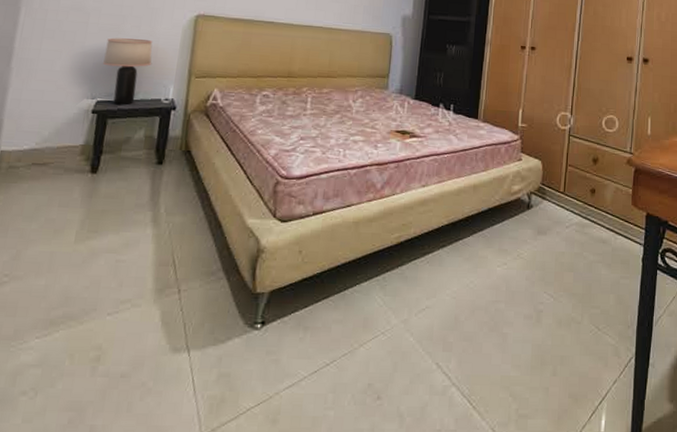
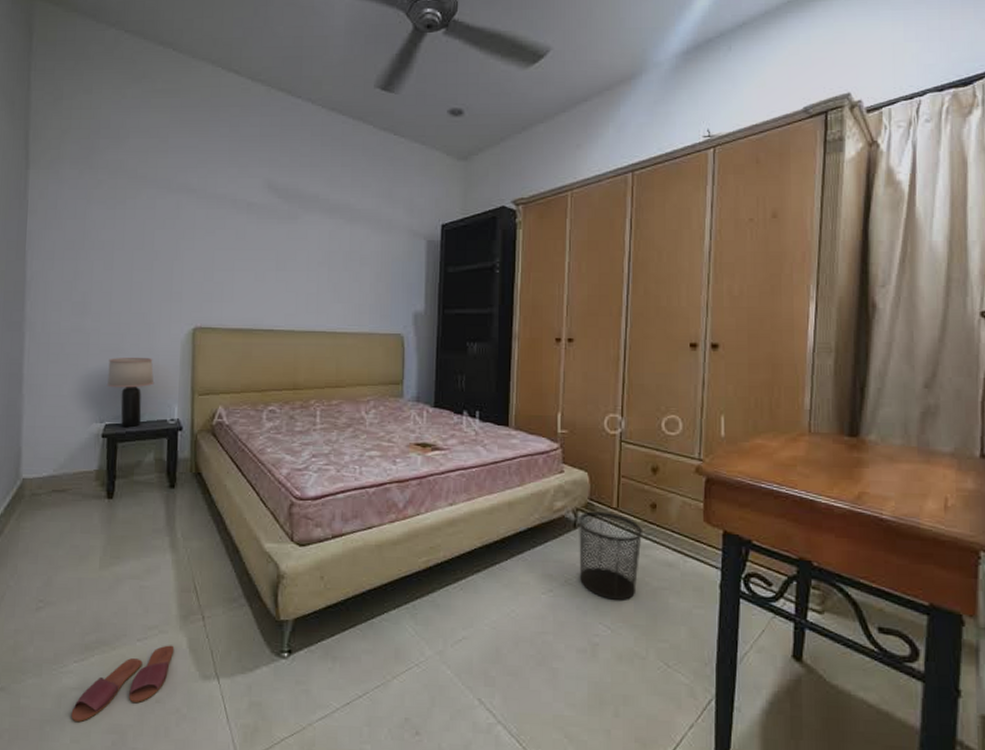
slippers: none [25,318,147,401] -> present [71,645,175,723]
waste bin: none [530,194,583,272] -> present [577,511,642,600]

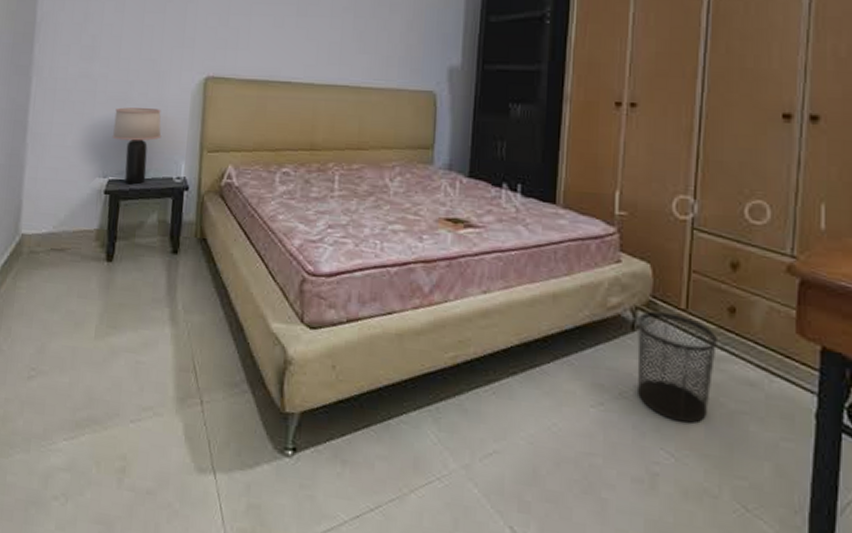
slippers: present [71,645,175,723] -> none [57,429,169,508]

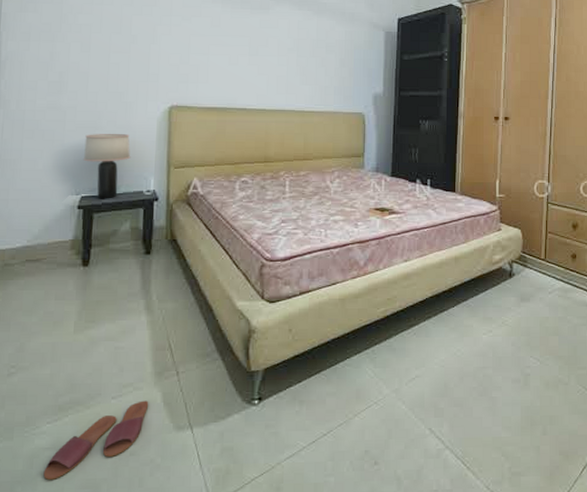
slippers: none [57,429,169,508] -> present [43,400,149,481]
waste bin: present [636,311,717,423] -> none [512,262,565,336]

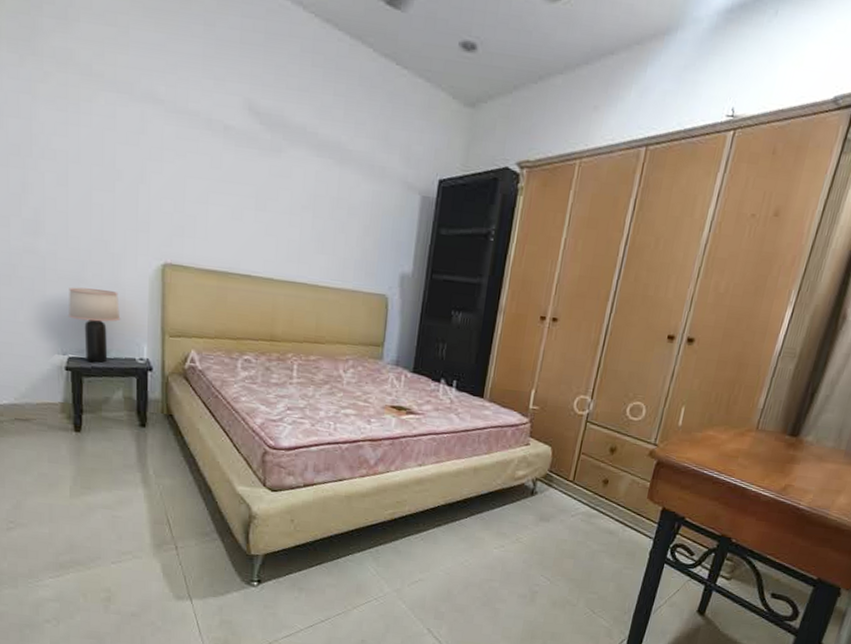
slippers: present [43,400,149,481] -> none [49,568,149,628]

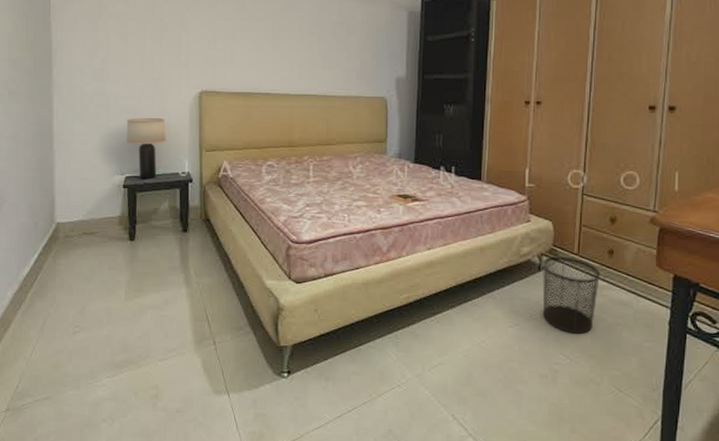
waste bin: none [530,481,592,559] -> present [542,256,600,334]

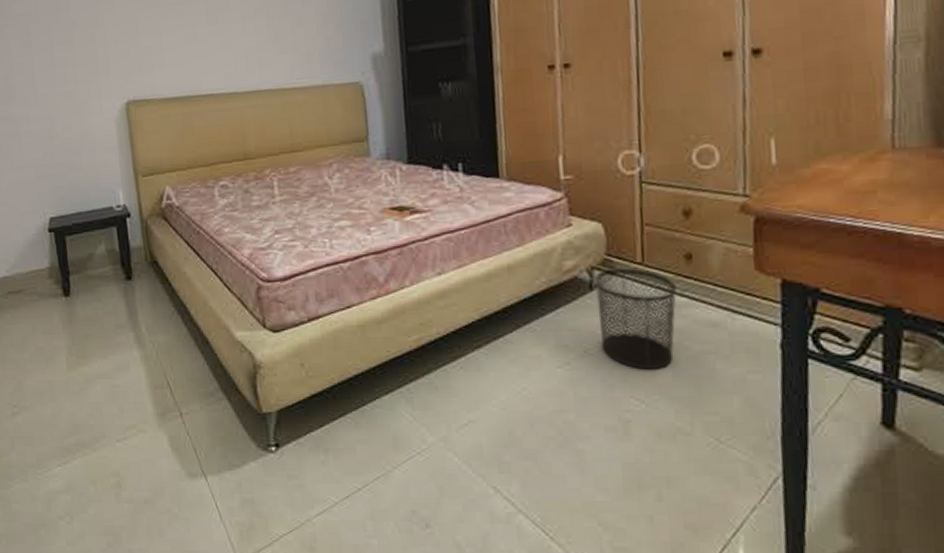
table lamp: present [125,117,167,180] -> none [43,140,94,220]

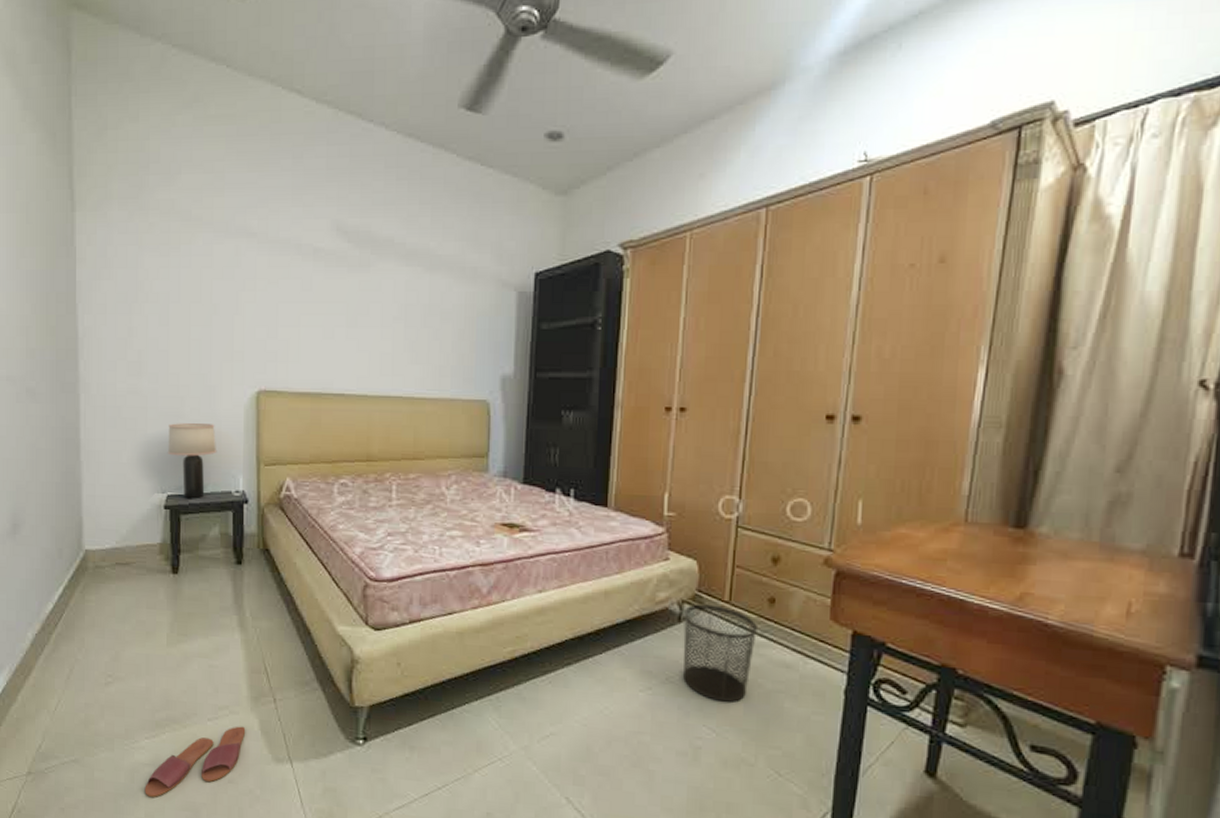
table lamp: none [43,140,94,220] -> present [167,422,217,499]
slippers: none [62,444,156,526] -> present [144,726,246,798]

